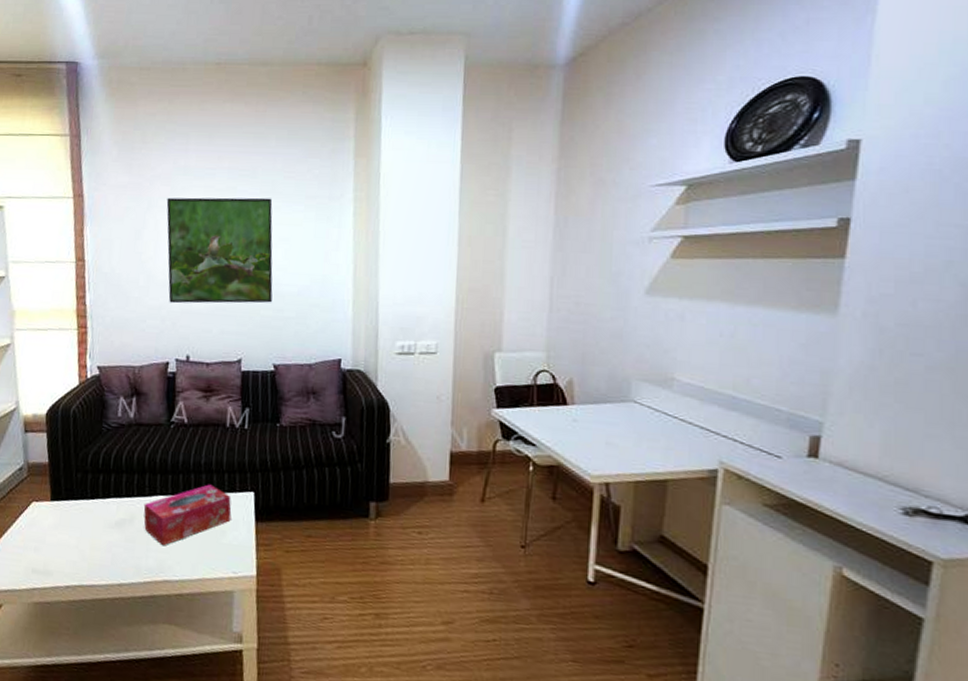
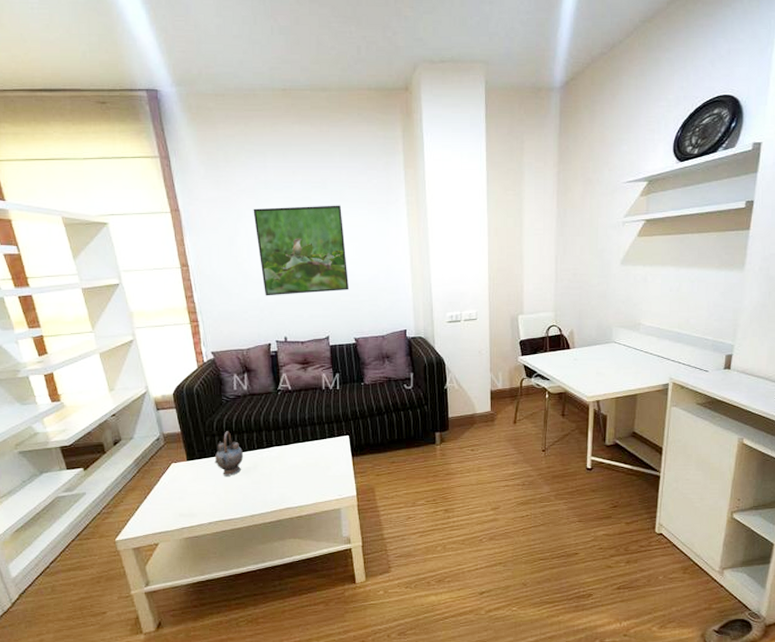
teapot: none [83,468,120,528] -> present [214,431,244,476]
tissue box: present [143,484,232,546] -> none [263,434,333,483]

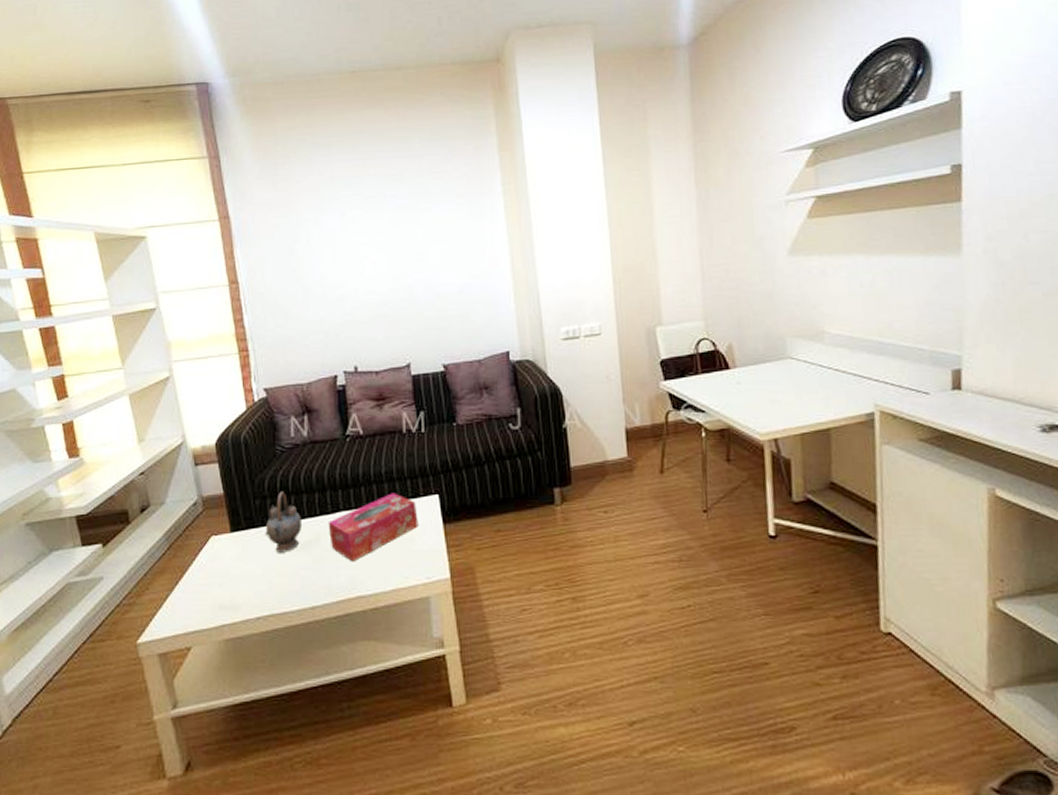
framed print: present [253,205,349,296] -> none [316,200,434,316]
tissue box: none [263,434,333,483] -> present [328,493,419,562]

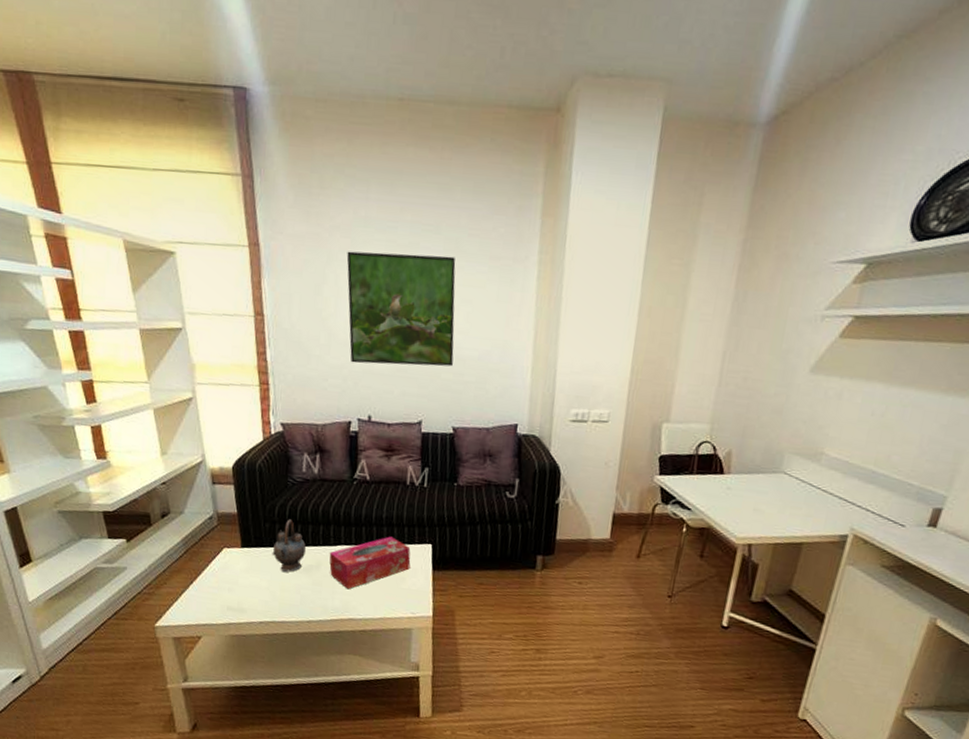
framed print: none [316,200,434,316] -> present [346,251,456,367]

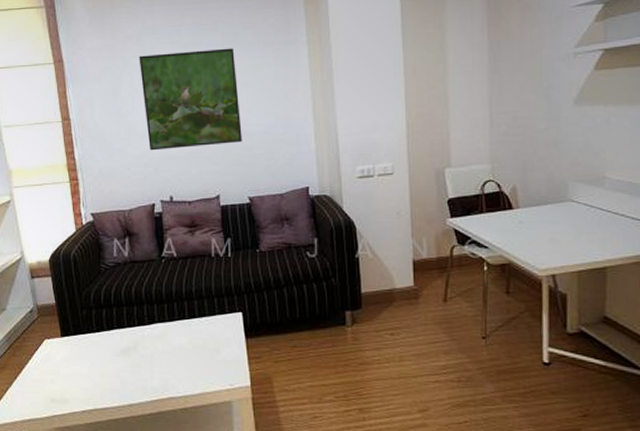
teapot: present [272,519,307,572] -> none [90,303,123,356]
tissue box: present [329,536,411,590] -> none [144,309,224,367]

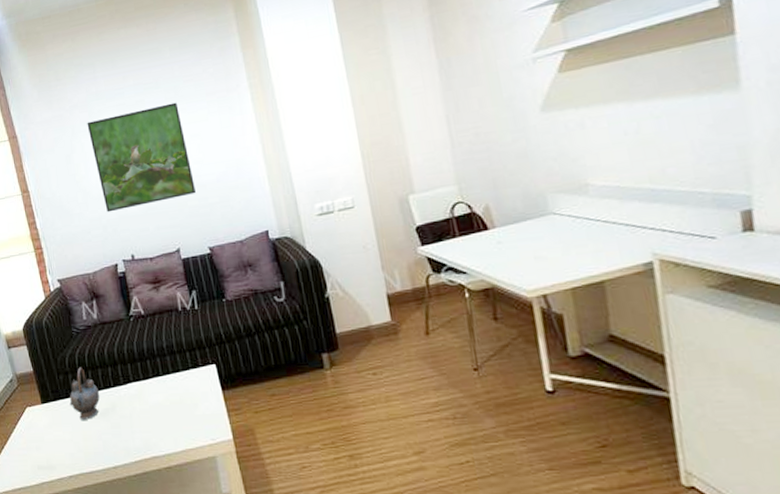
teapot: none [90,303,123,356] -> present [69,367,100,420]

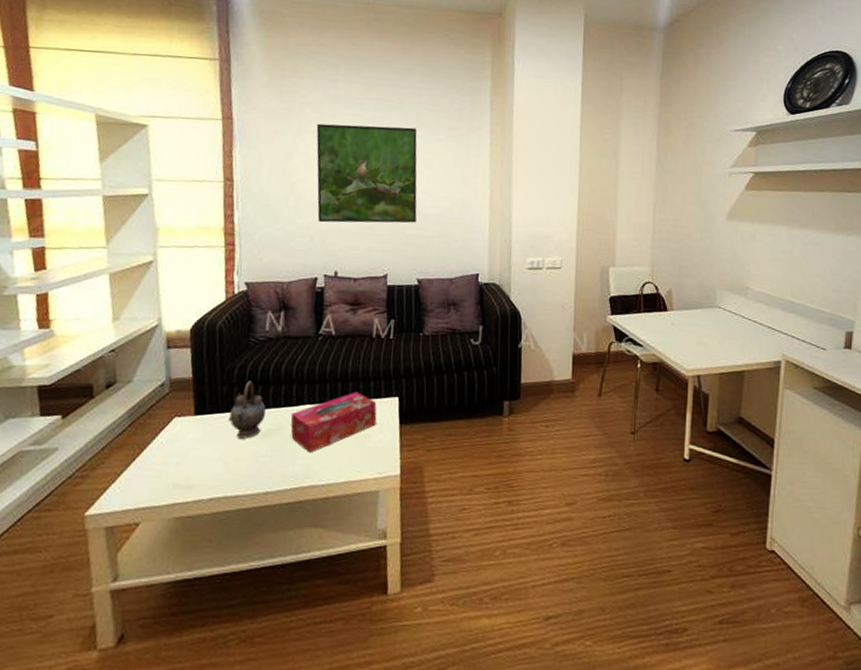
tissue box: none [121,364,200,427] -> present [290,392,377,453]

